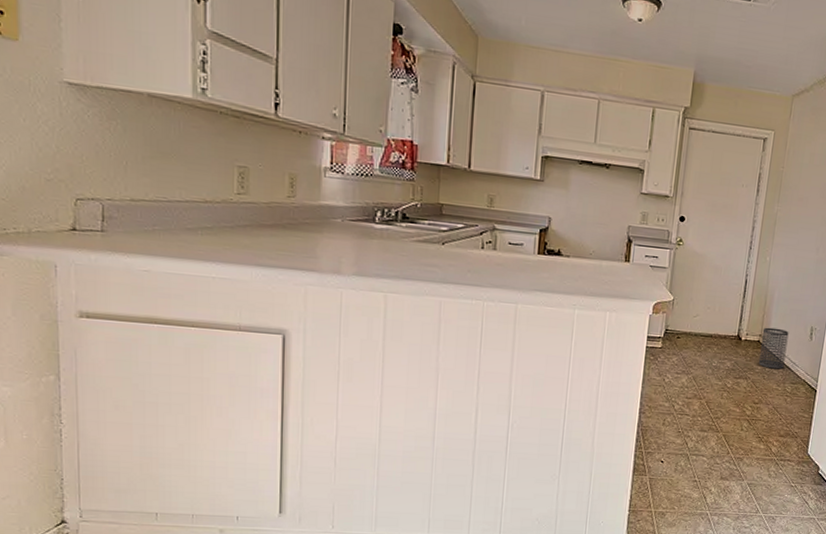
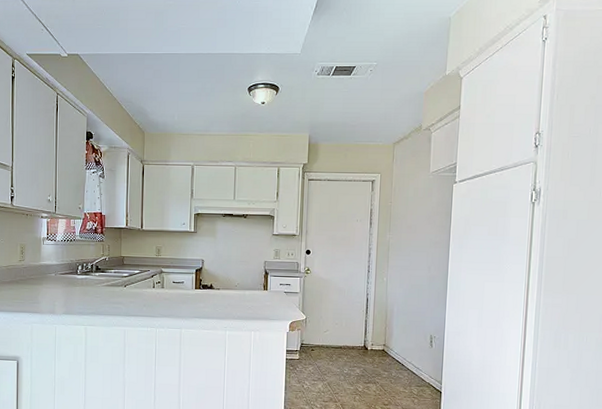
wastebasket: present [758,327,789,369] -> none [384,337,410,374]

